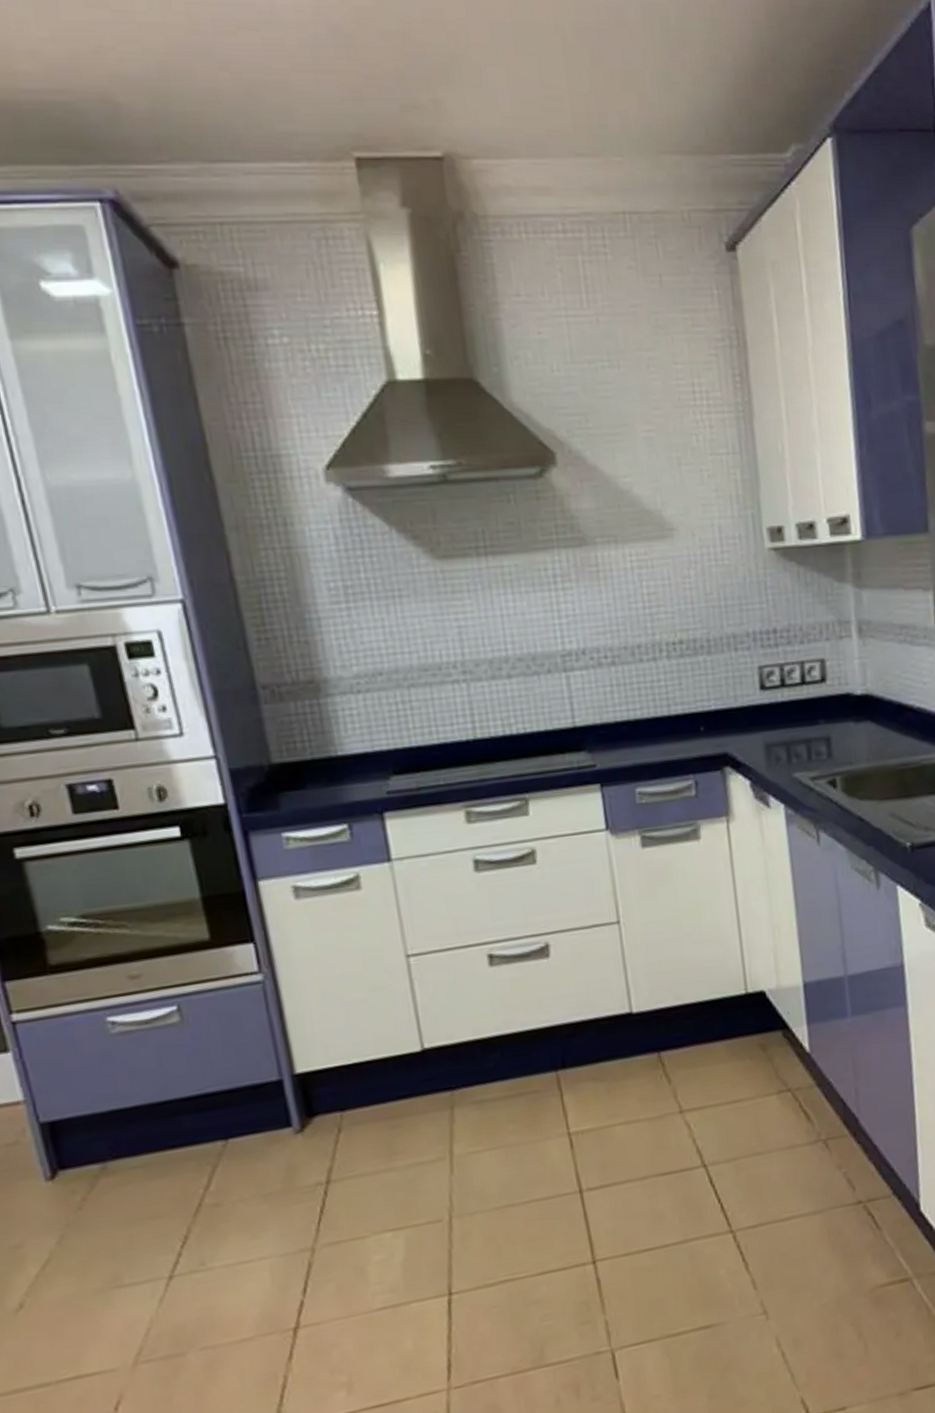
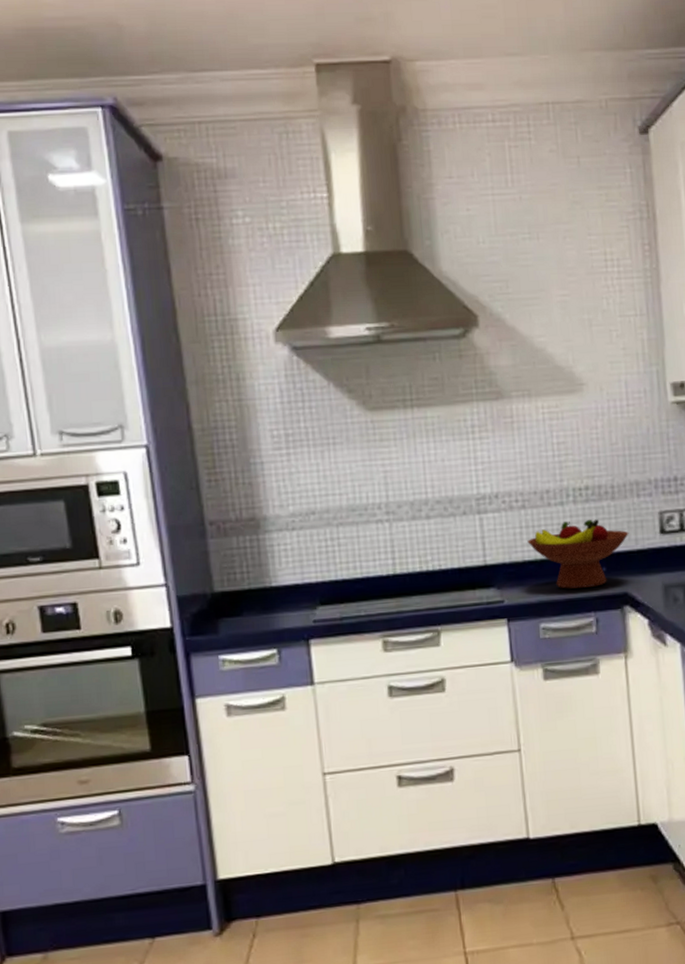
fruit bowl: none [619,675,728,751] -> present [527,519,629,589]

